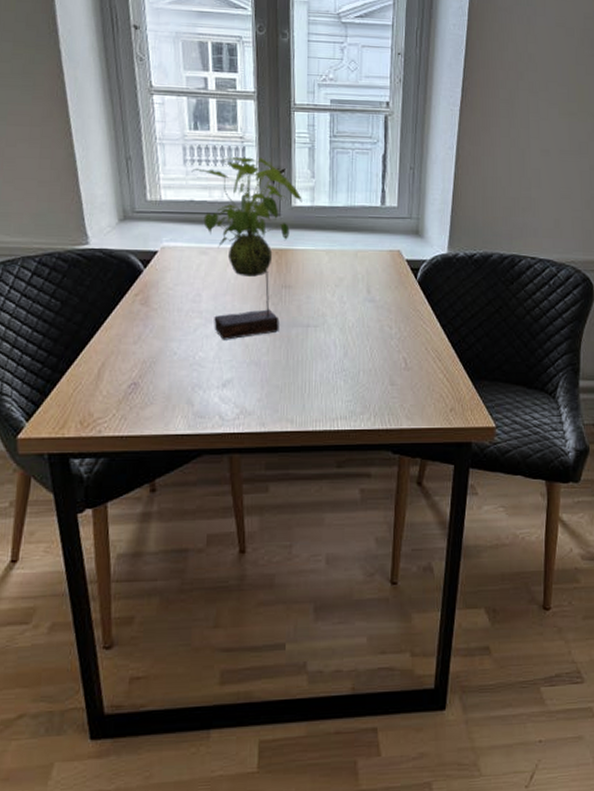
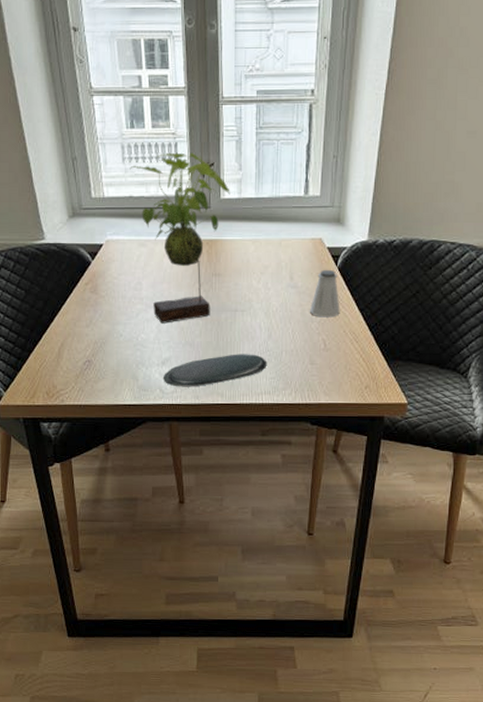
oval tray: none [223,374,343,413] -> present [162,354,267,387]
saltshaker: none [388,282,421,334] -> present [309,269,340,318]

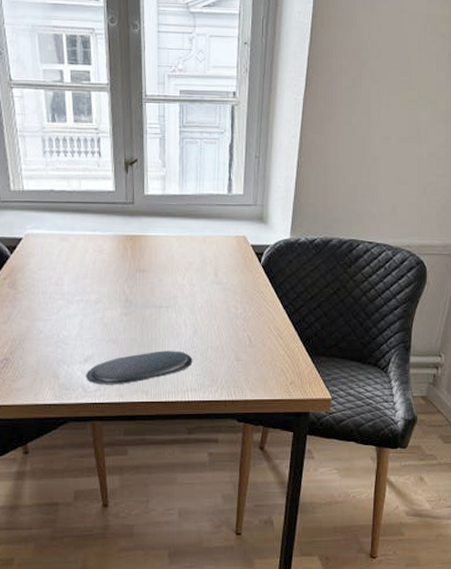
plant: present [130,152,230,324] -> none [51,147,154,320]
saltshaker: present [309,269,340,318] -> none [234,266,265,314]

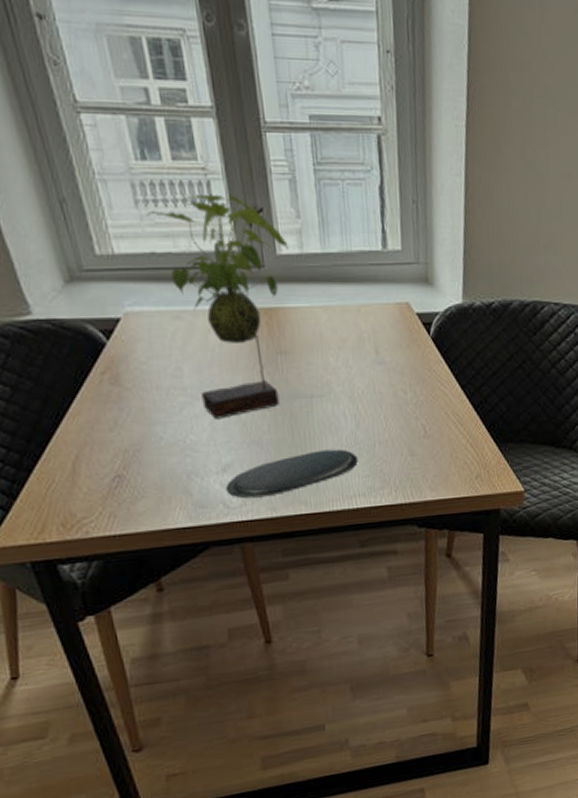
plant: none [51,147,154,320] -> present [146,194,289,419]

